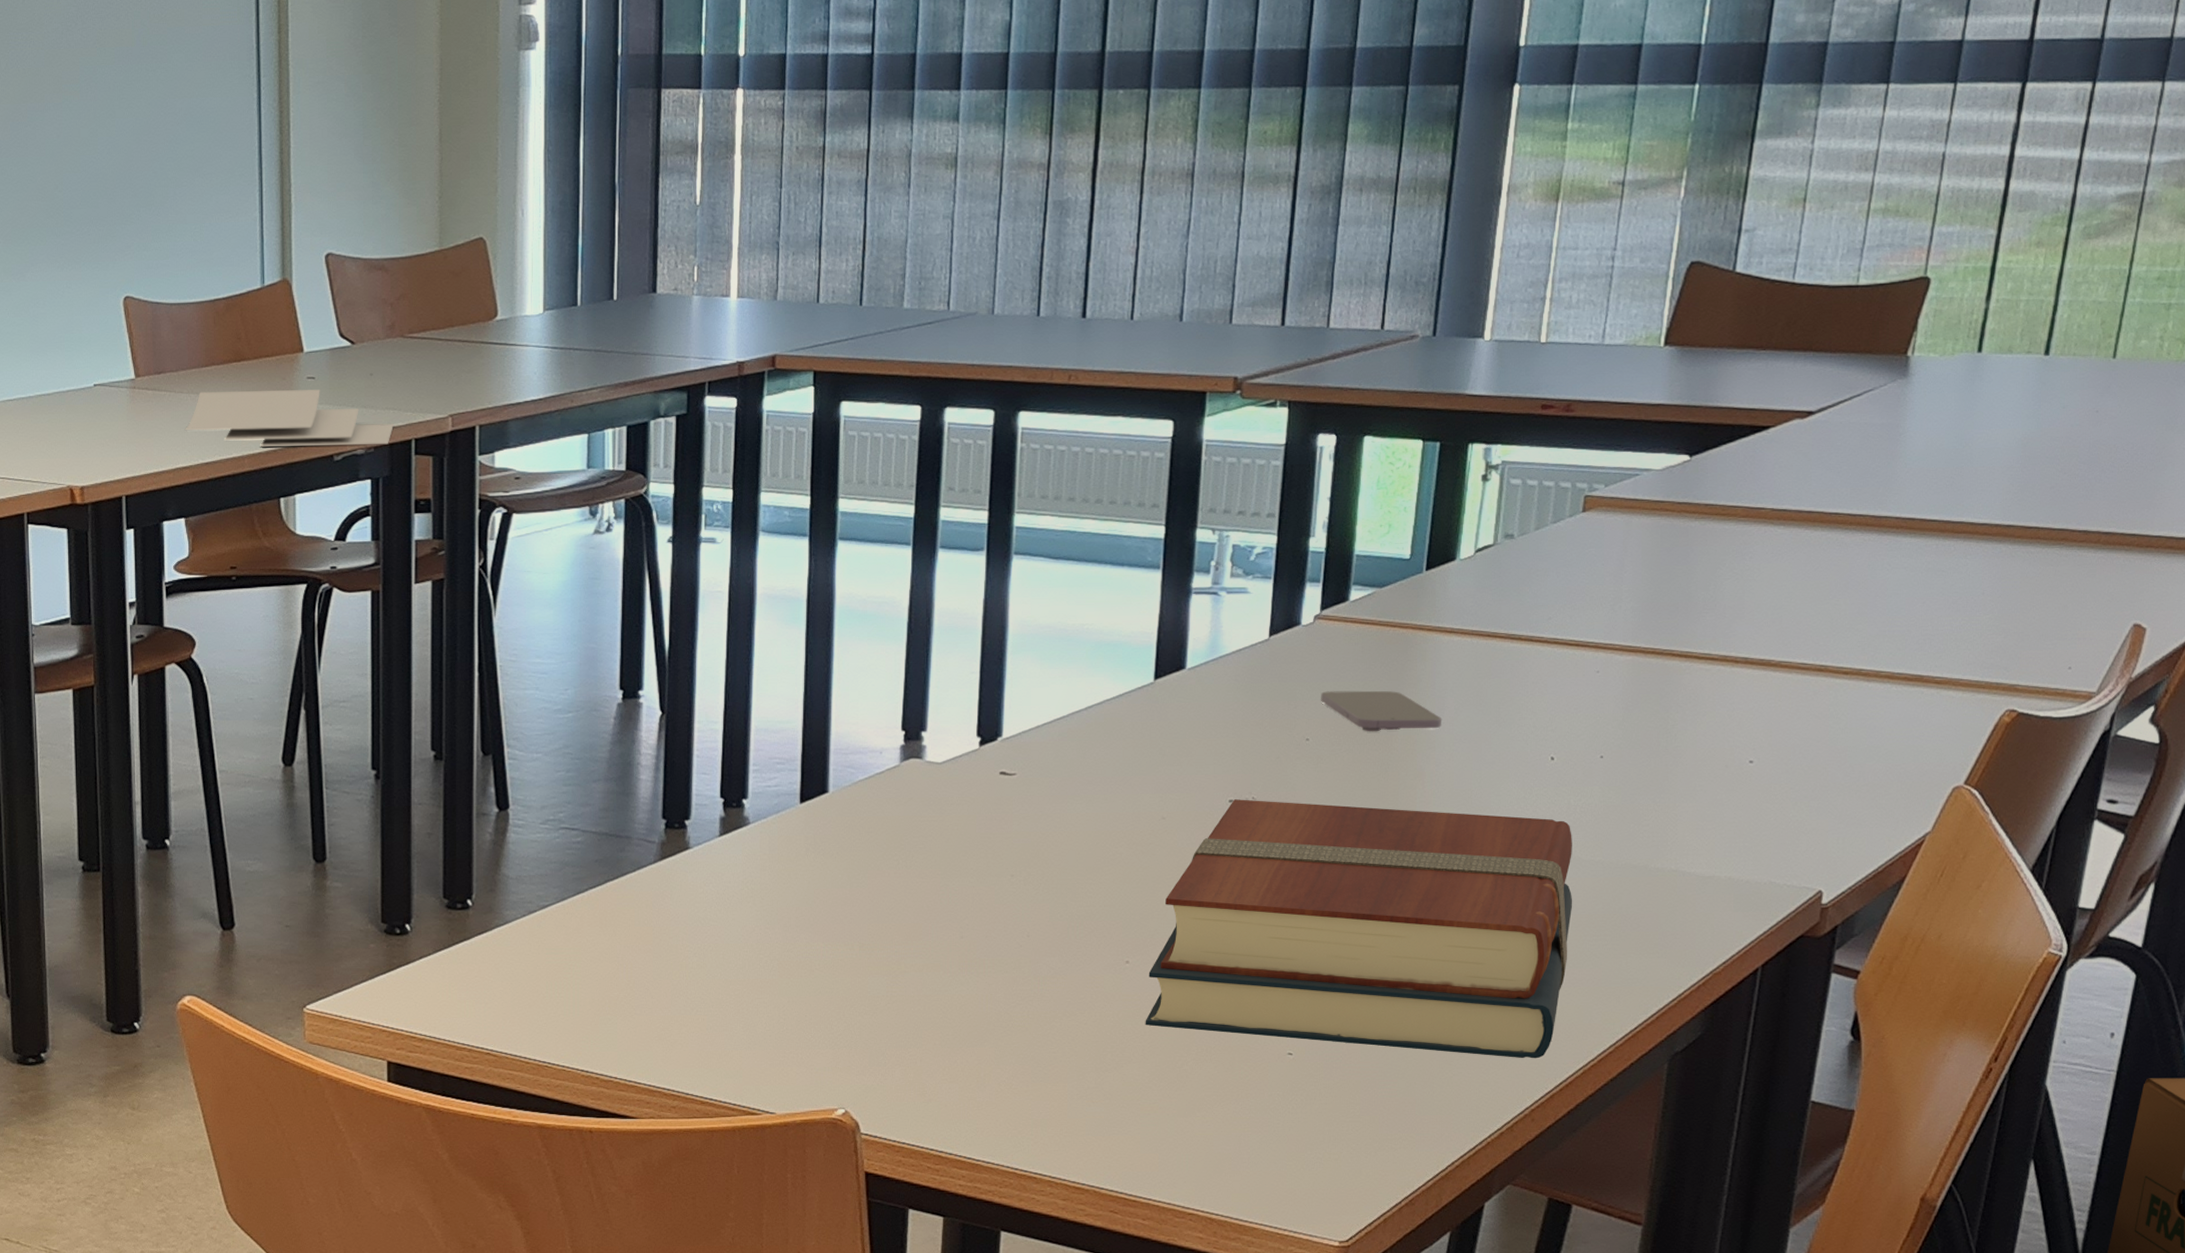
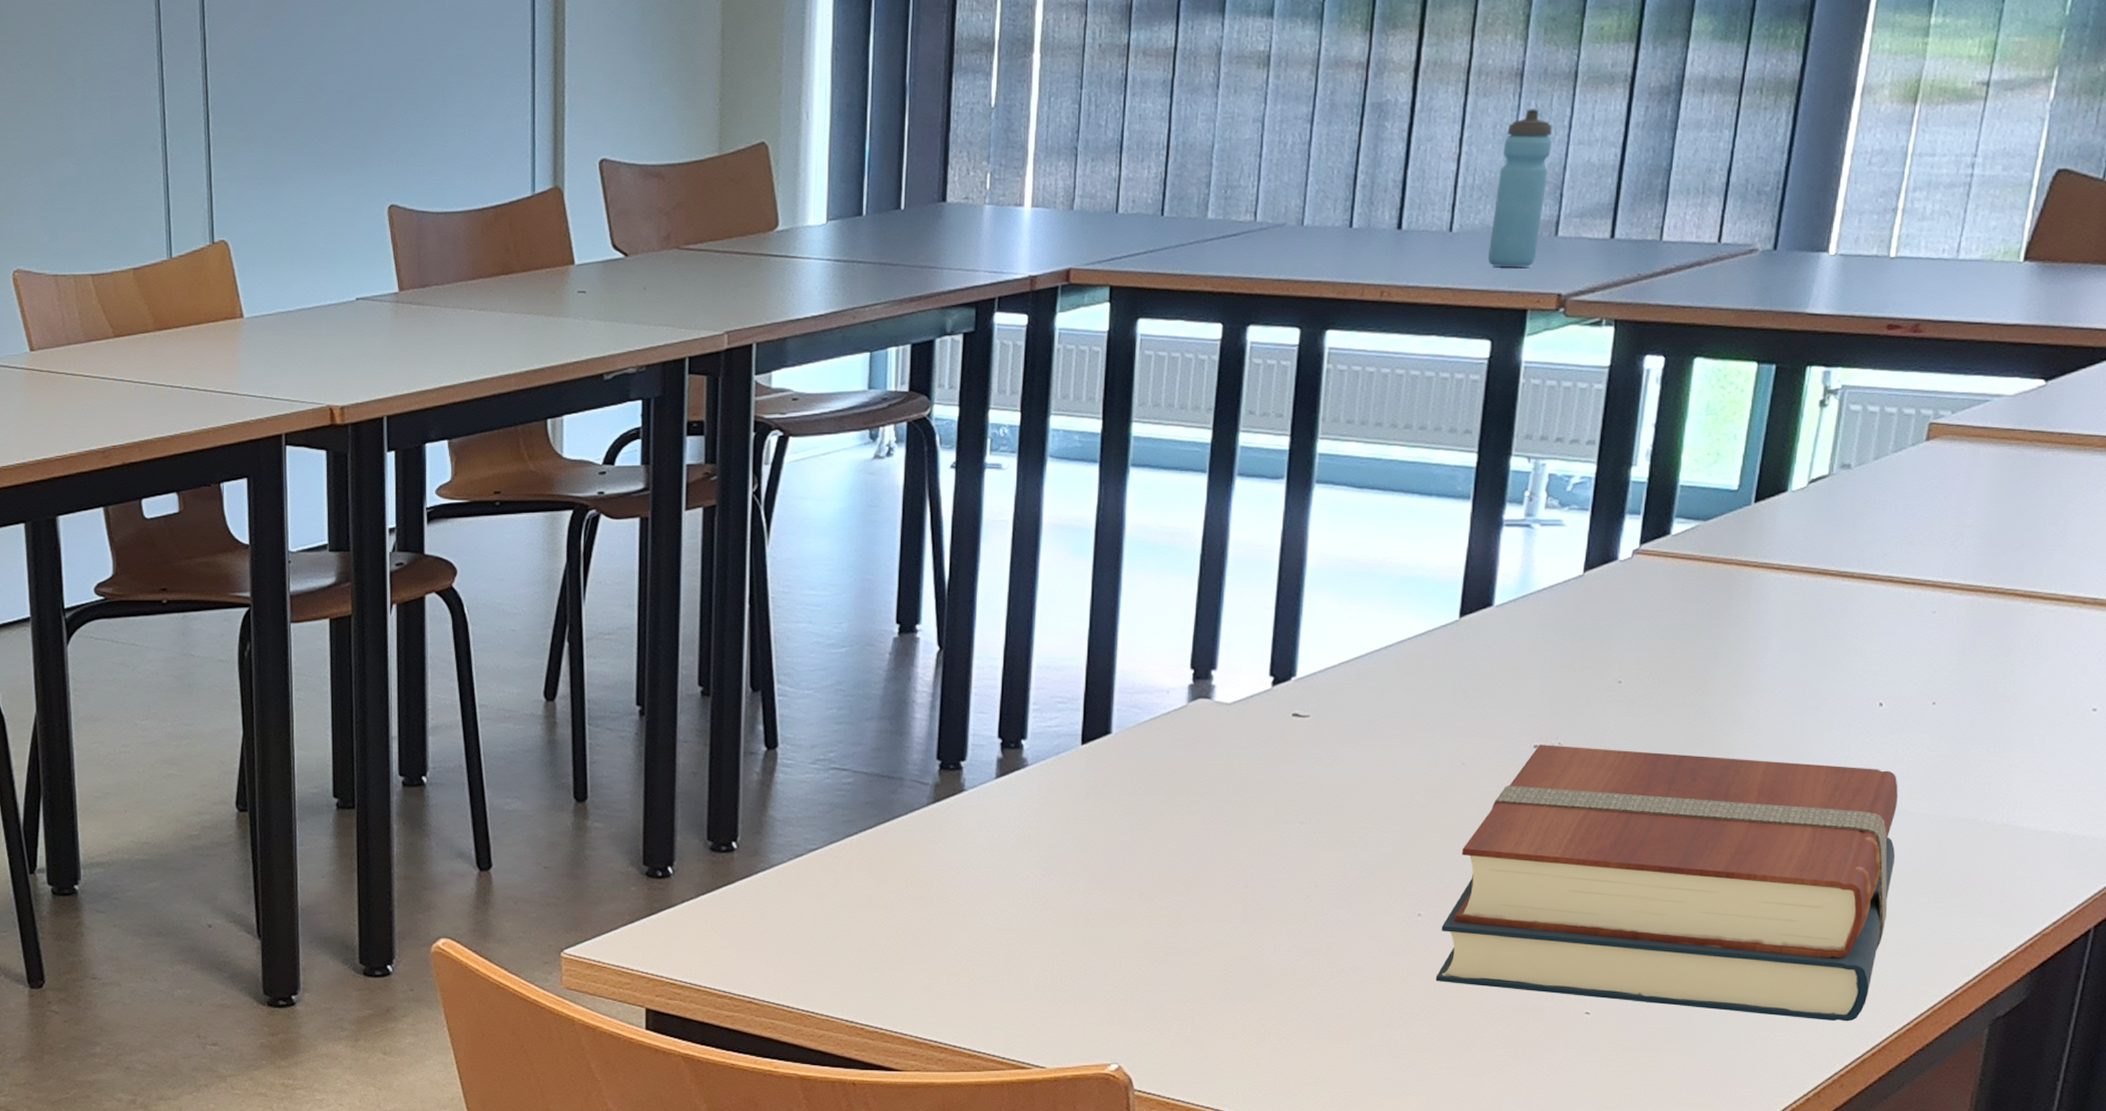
papers: present [185,389,394,447] -> none [450,304,667,365]
water bottle: none [1167,206,1223,353] -> present [1487,109,1552,268]
smartphone: present [1320,690,1442,732] -> none [1635,630,1765,675]

